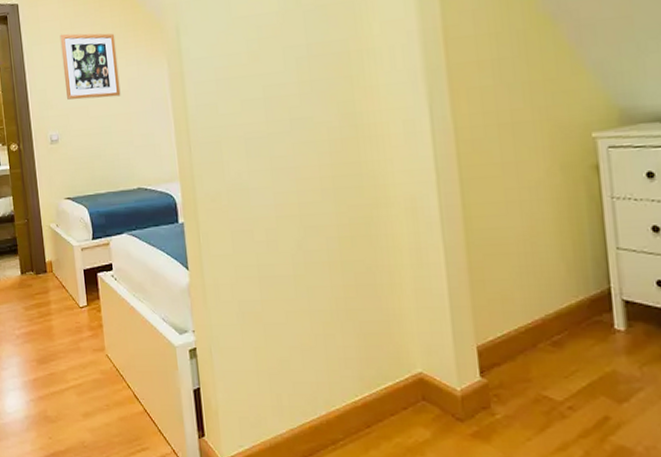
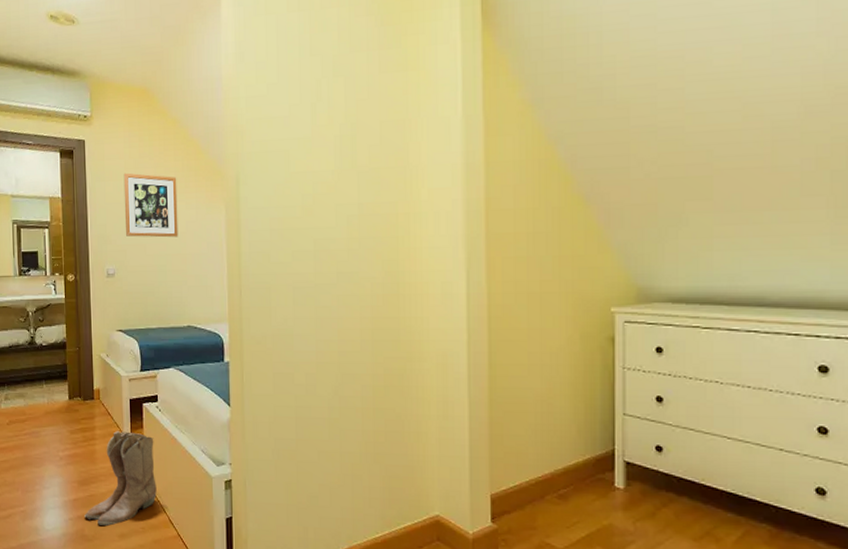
boots: none [46,303,119,405] -> present [84,430,157,526]

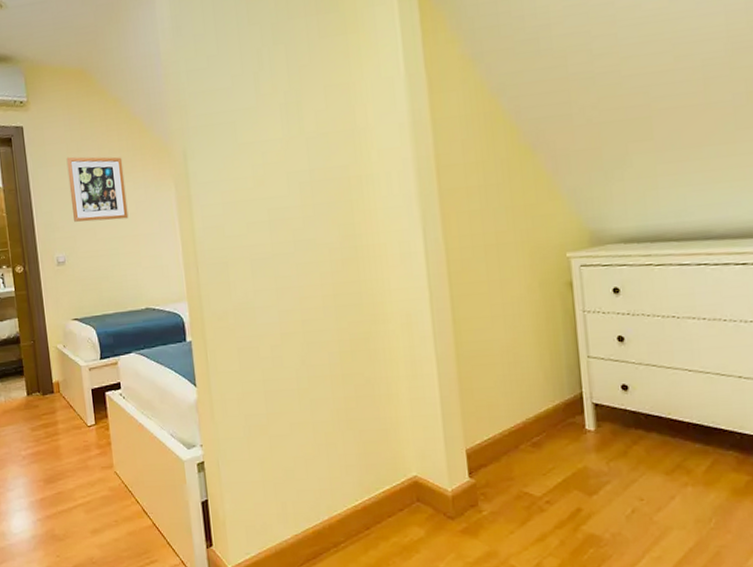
boots: present [84,430,157,526] -> none [53,422,128,523]

